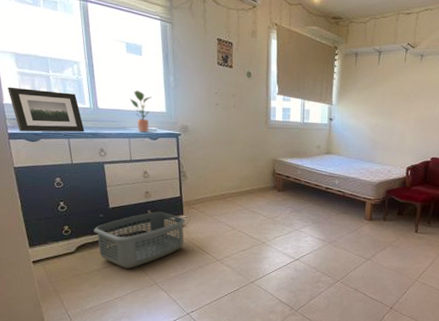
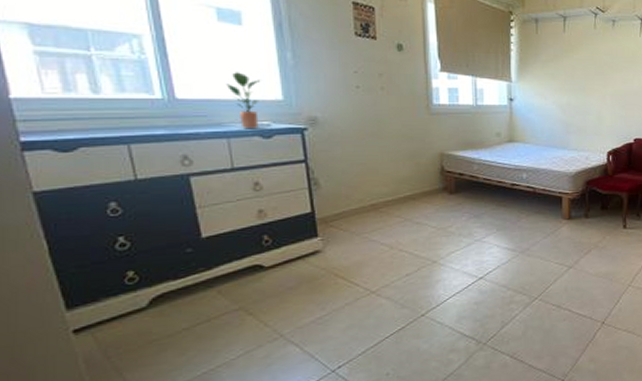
picture frame: present [8,87,85,133] -> none [17,73,155,139]
clothes hamper: present [94,211,186,268] -> none [177,235,323,321]

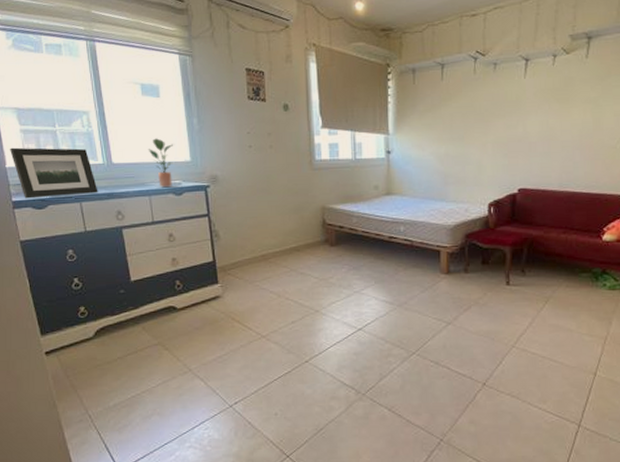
picture frame: none [17,73,155,139] -> present [10,147,98,199]

